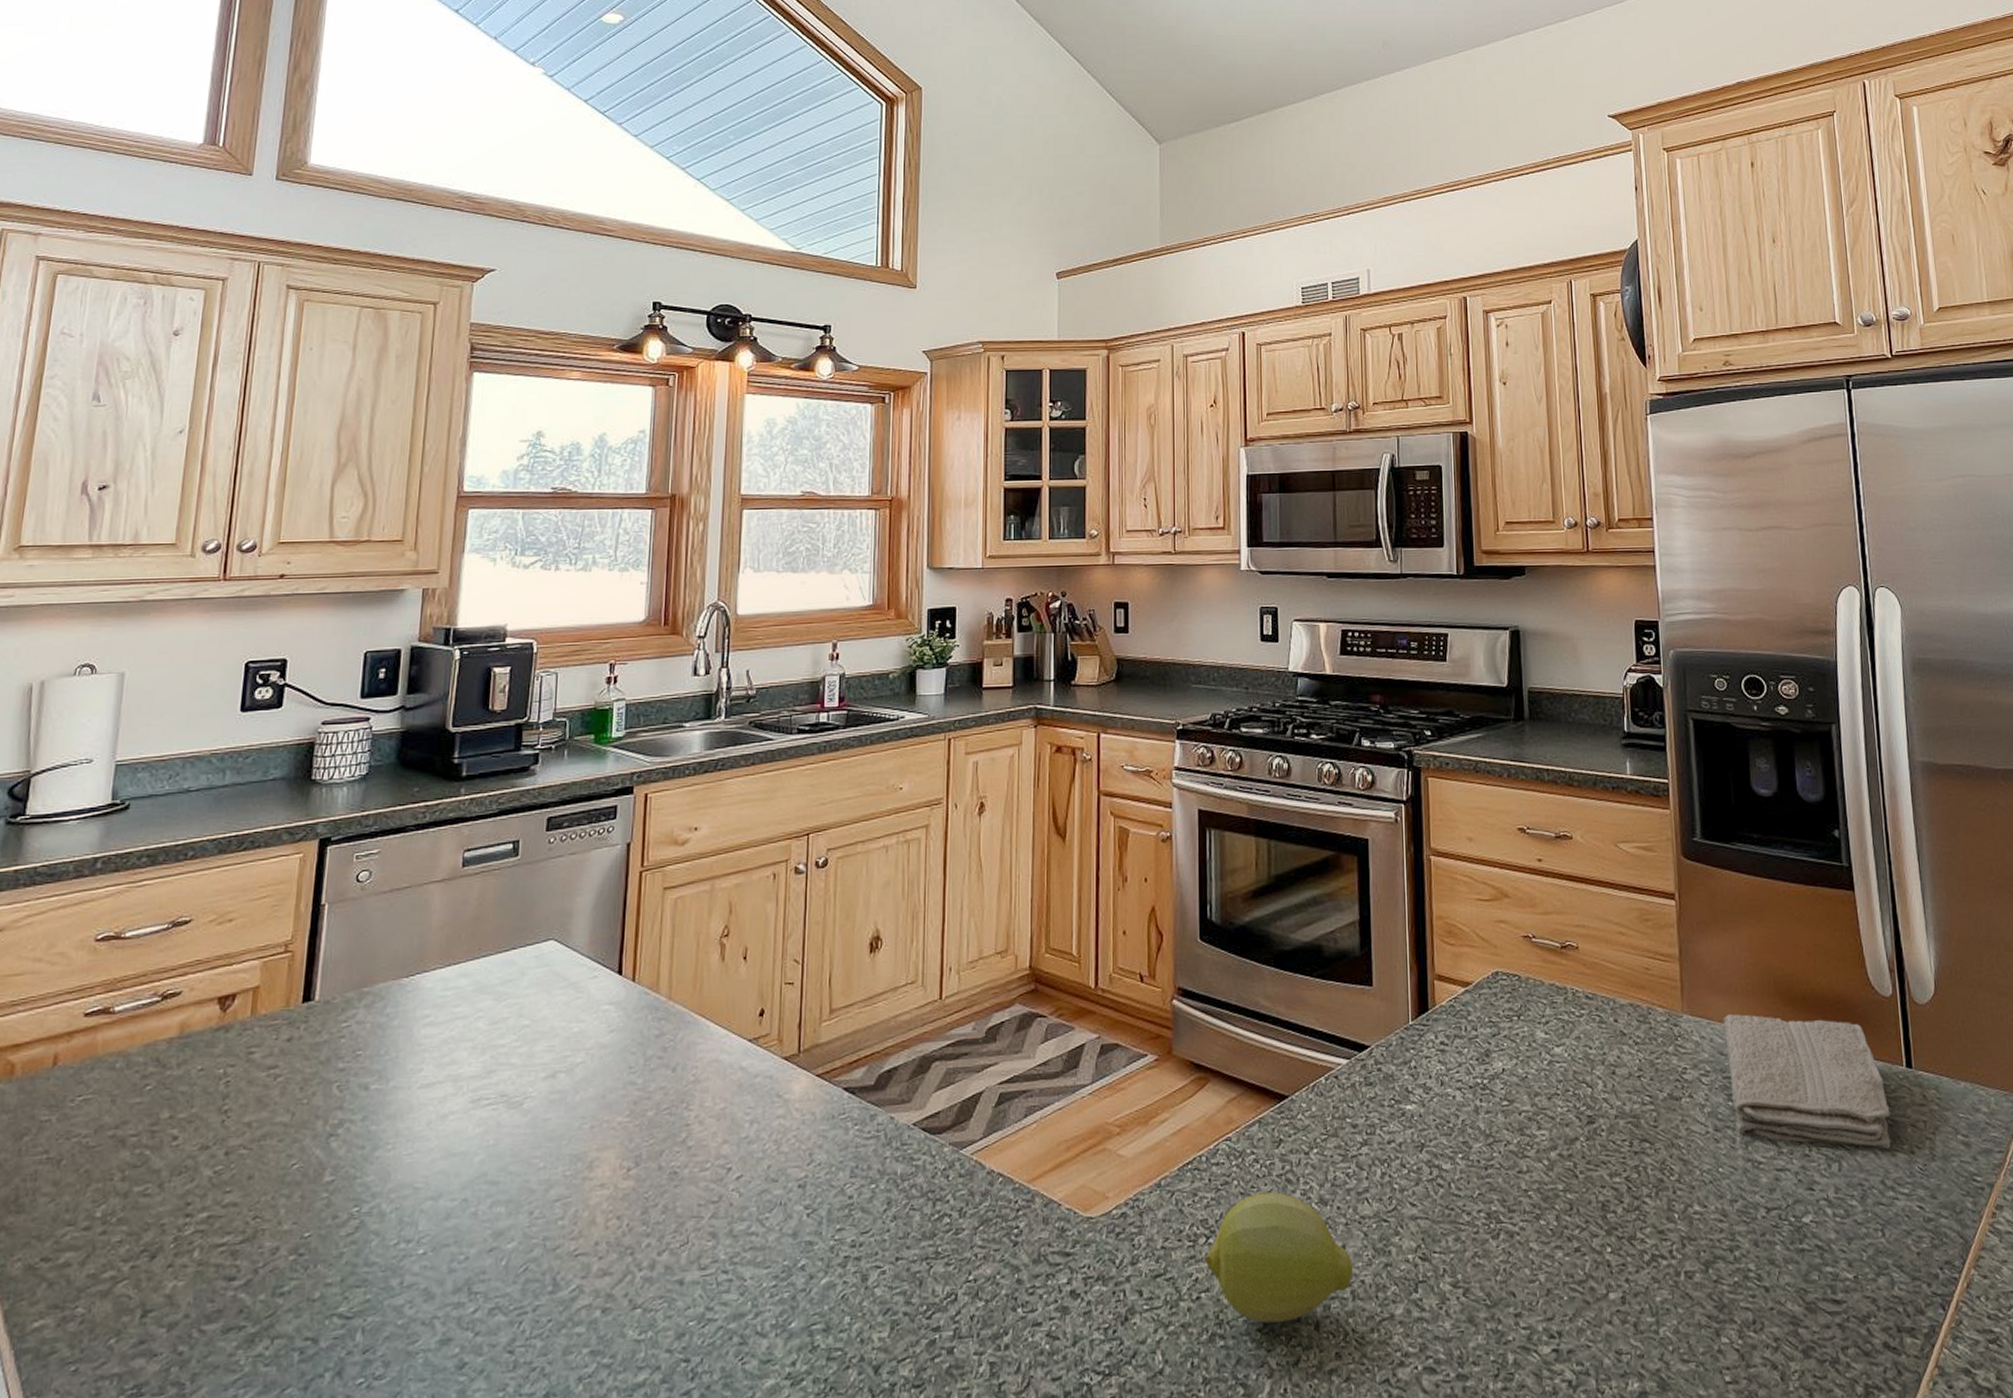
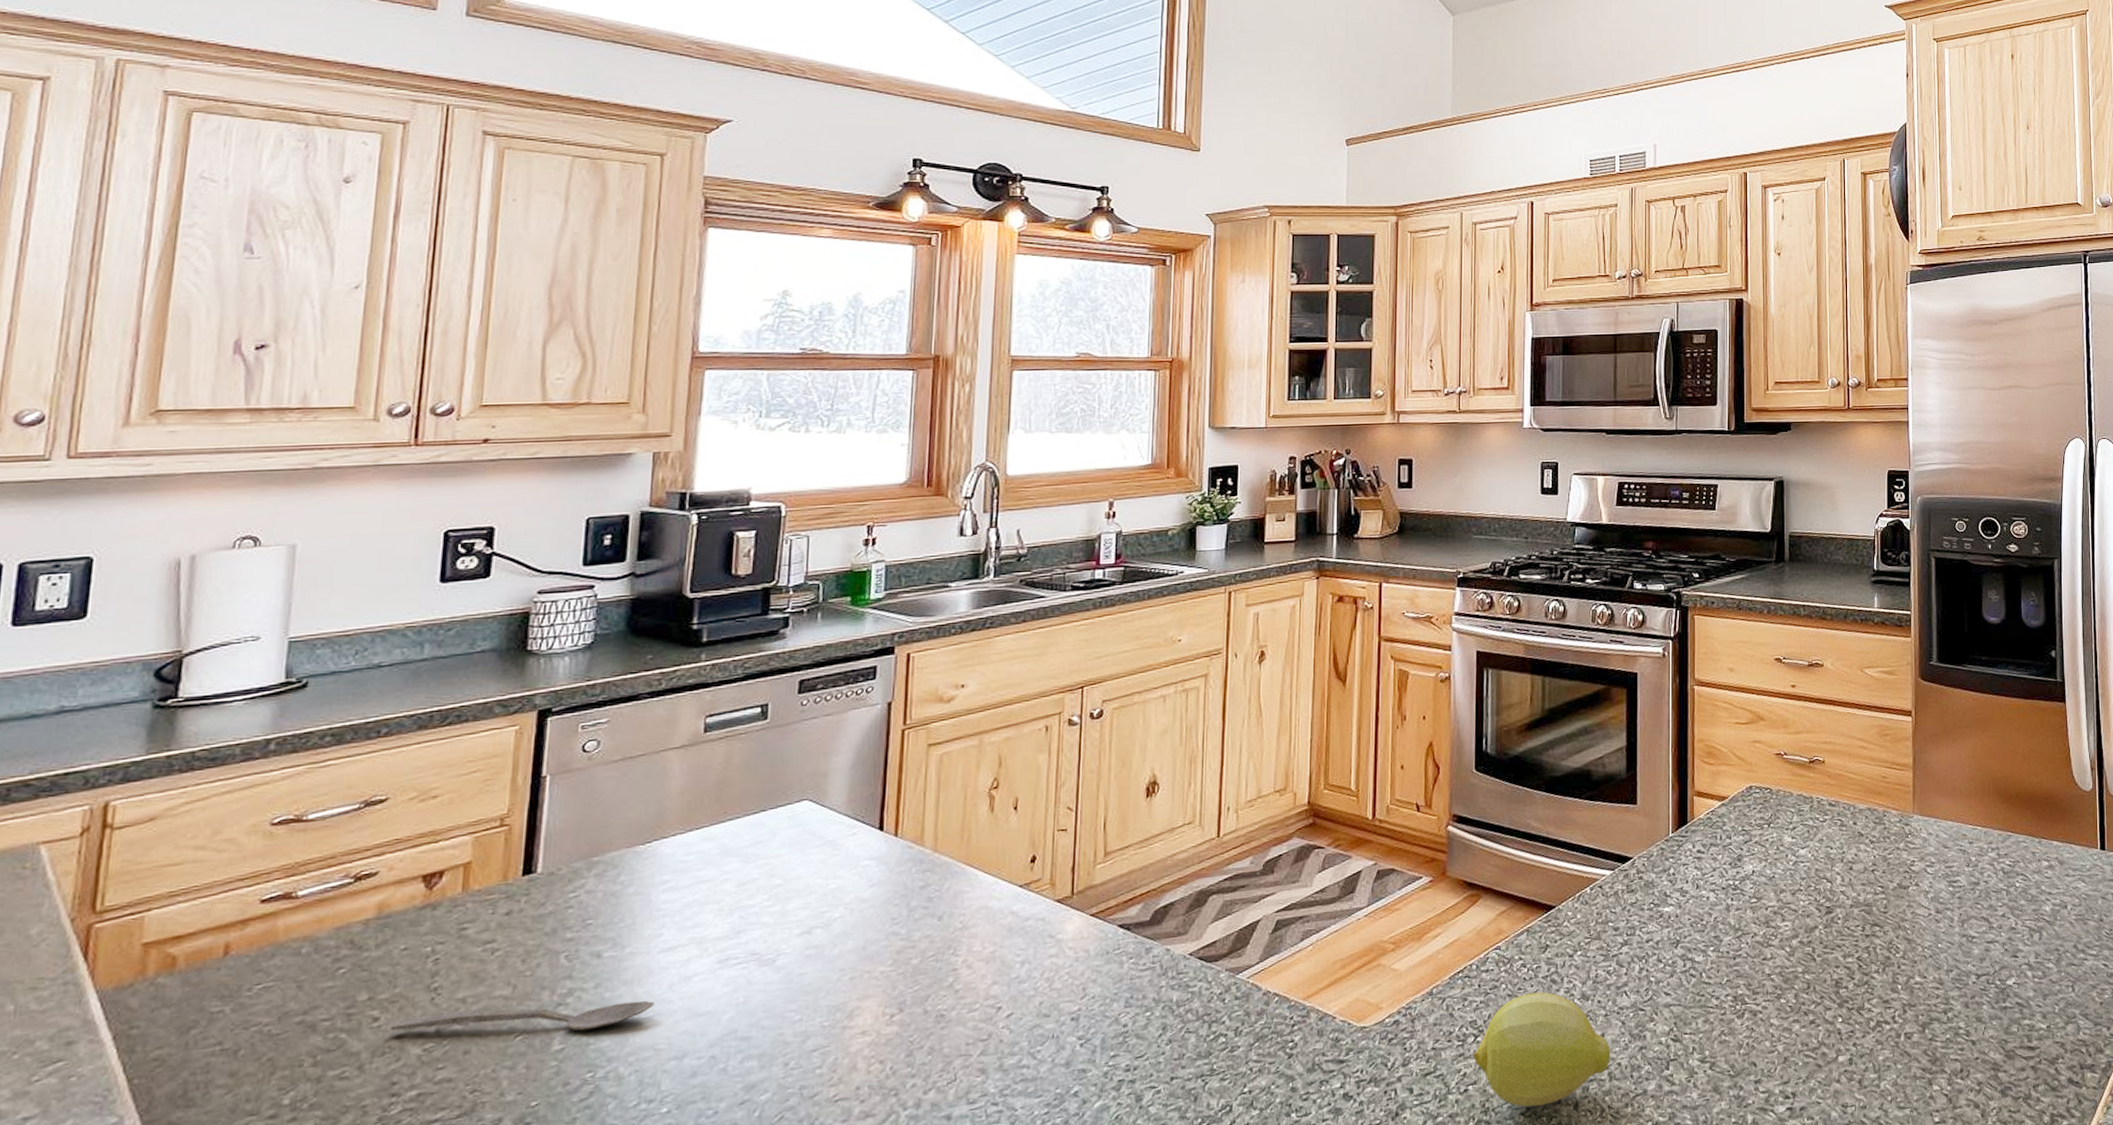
spoon: none [187,1134,415,1164] -> present [390,1000,655,1031]
washcloth: present [1723,1014,1891,1150] -> none [1948,812,2085,919]

